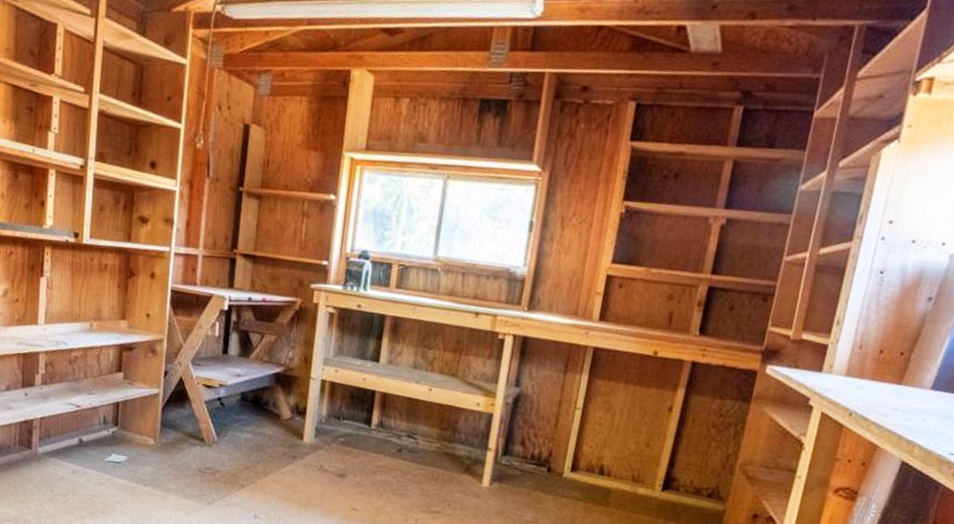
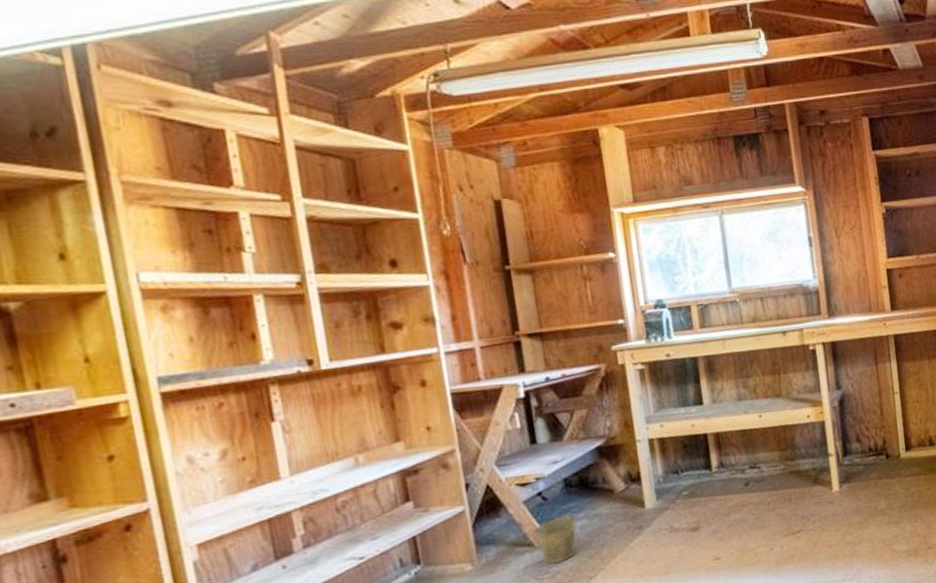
bucket: none [207,409,243,464] -> present [533,502,576,564]

